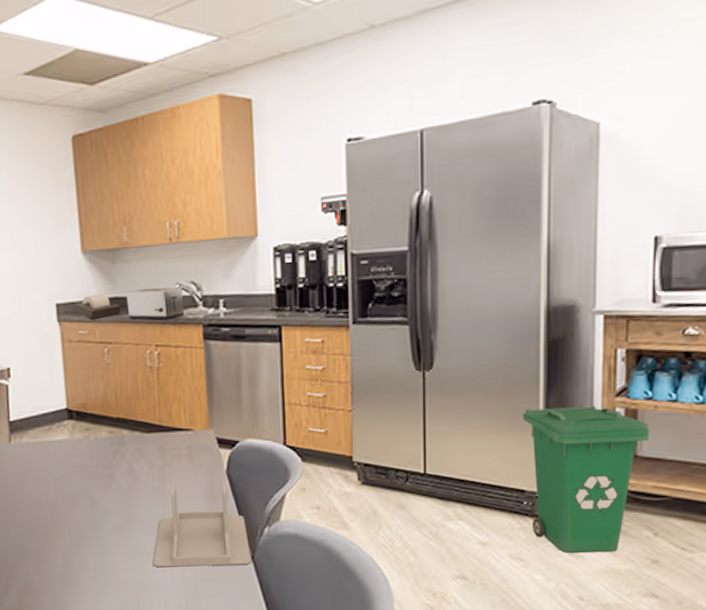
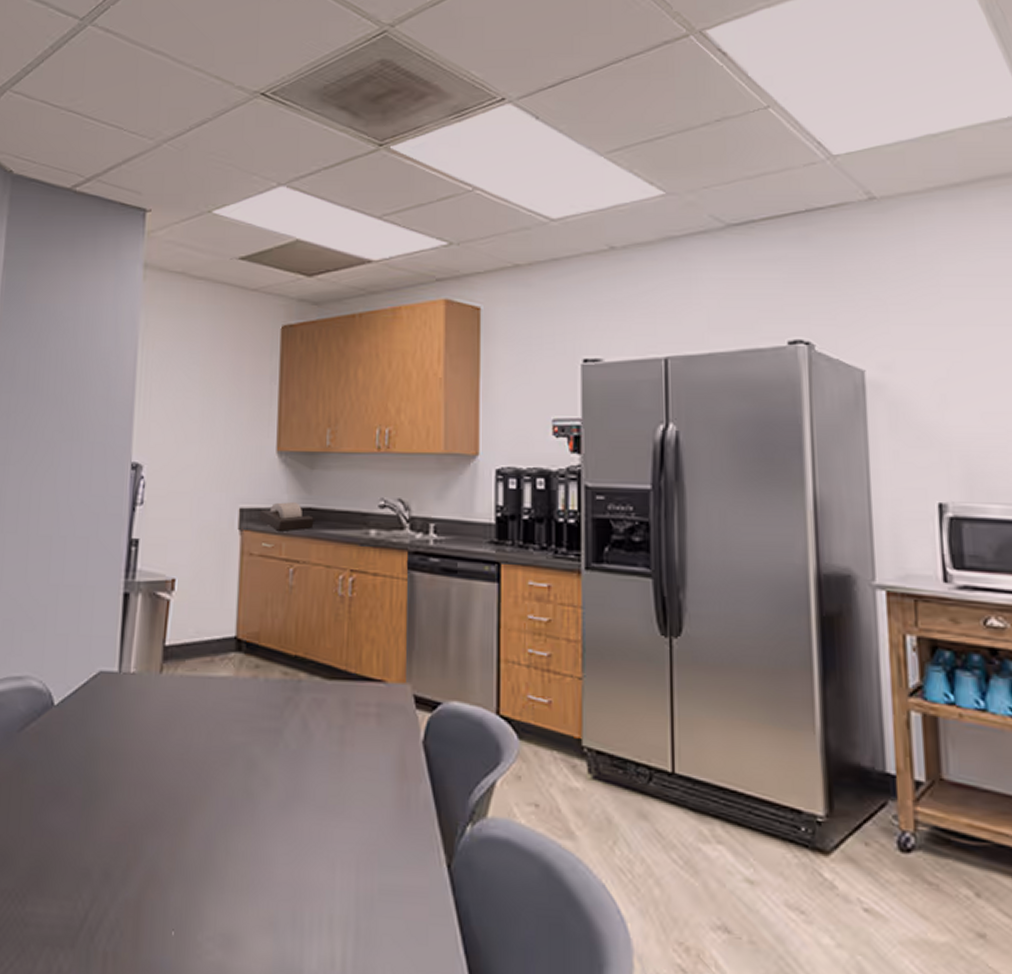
toaster: present [126,287,185,320] -> none [321,501,388,541]
napkin holder: present [152,481,252,568] -> none [318,749,447,876]
recycling bin: present [522,406,649,553] -> none [793,699,956,914]

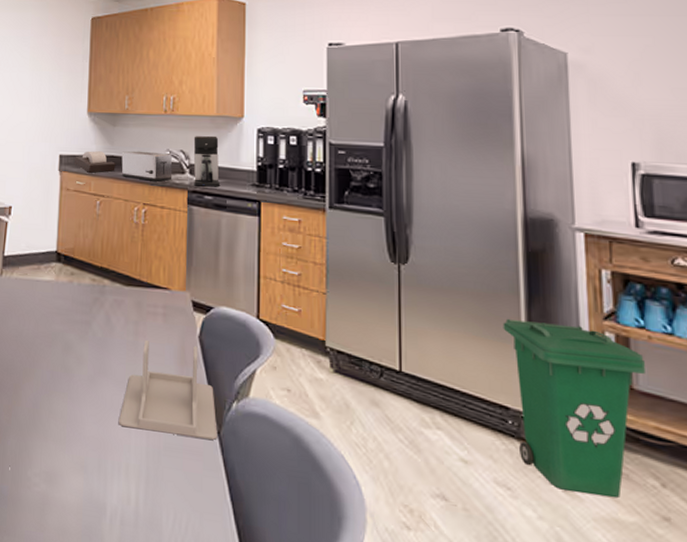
napkin holder: none [318,749,447,876] -> present [118,339,218,440]
toaster: none [321,501,388,541] -> present [121,150,173,182]
coffee maker: none [415,479,448,547] -> present [193,135,220,188]
recycling bin: none [793,699,956,914] -> present [503,318,645,498]

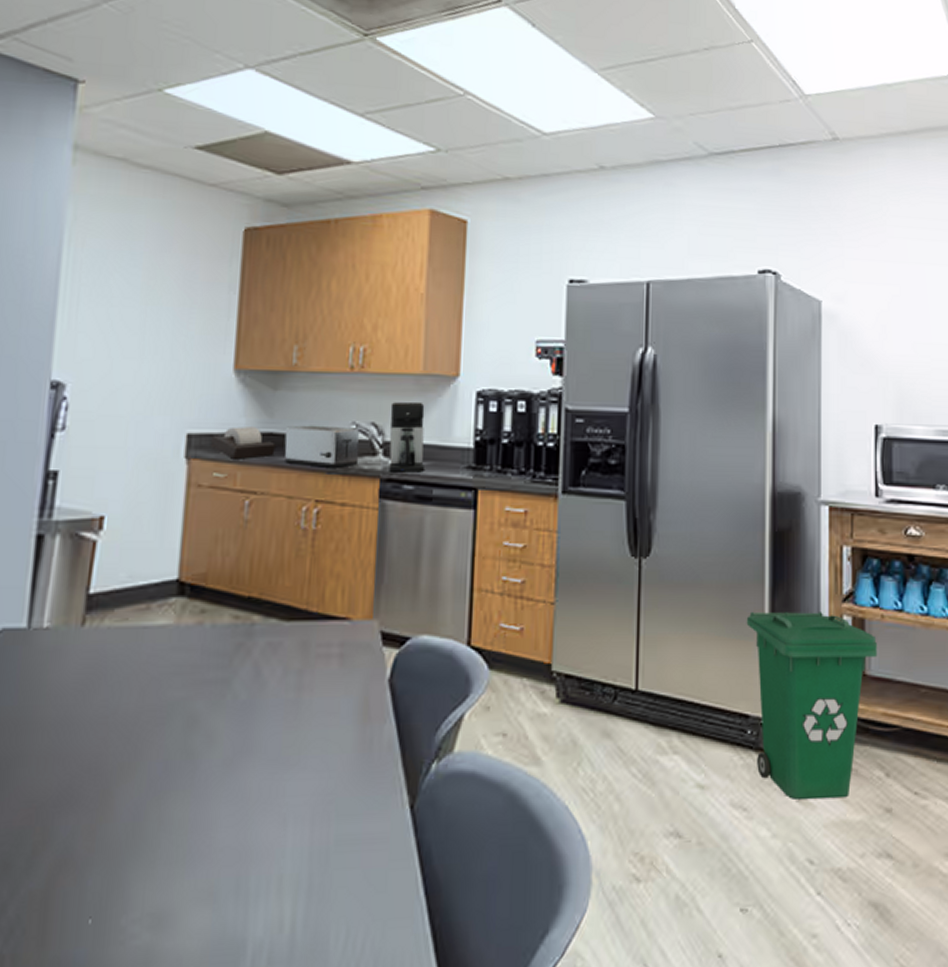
napkin holder: present [118,339,218,440] -> none [268,694,410,824]

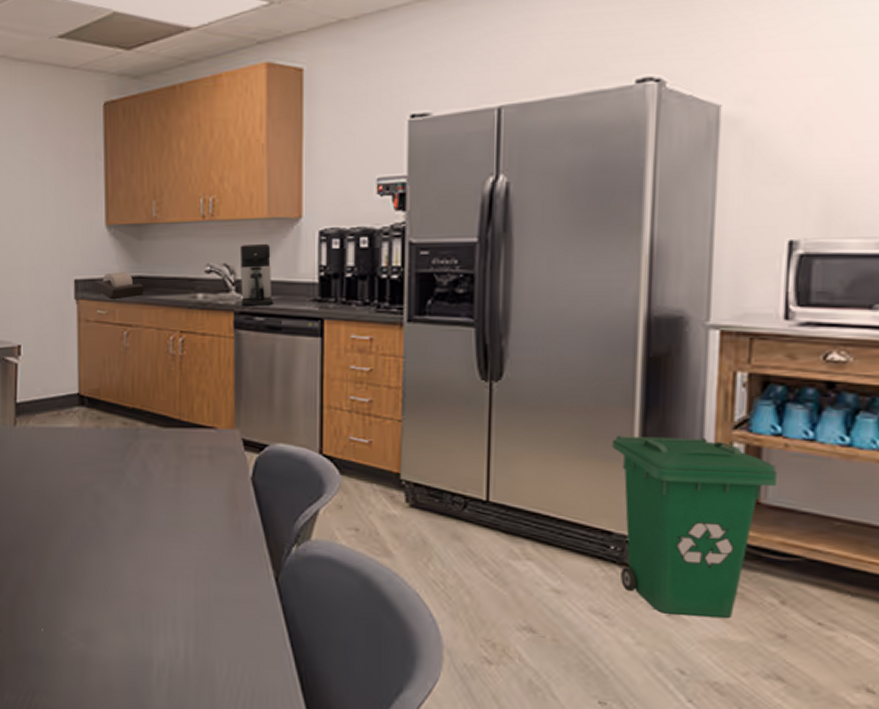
toaster: present [284,425,360,468] -> none [151,268,215,304]

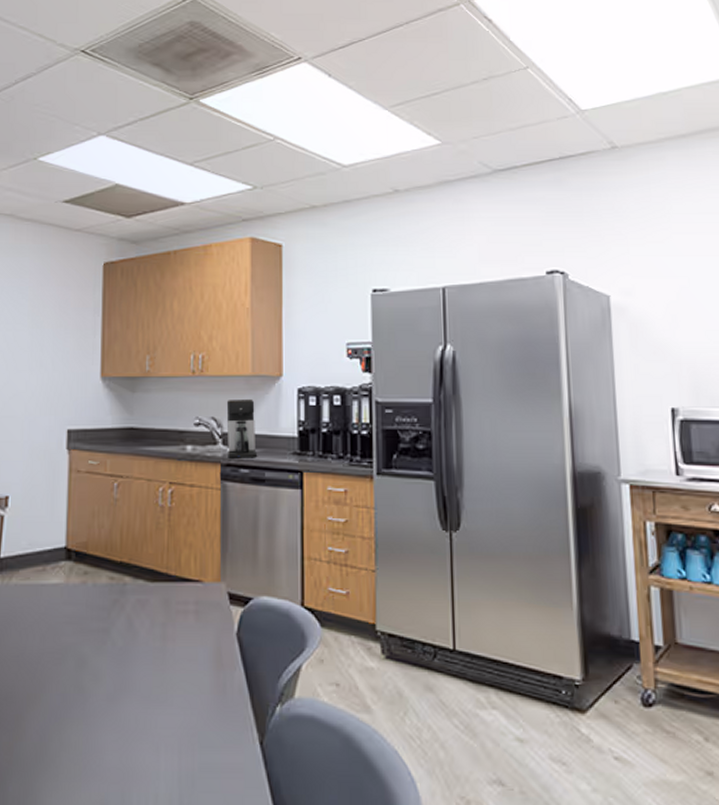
paper towel holder: present [92,272,144,299] -> none [85,423,136,449]
recycling bin: present [611,434,777,618] -> none [554,581,688,758]

